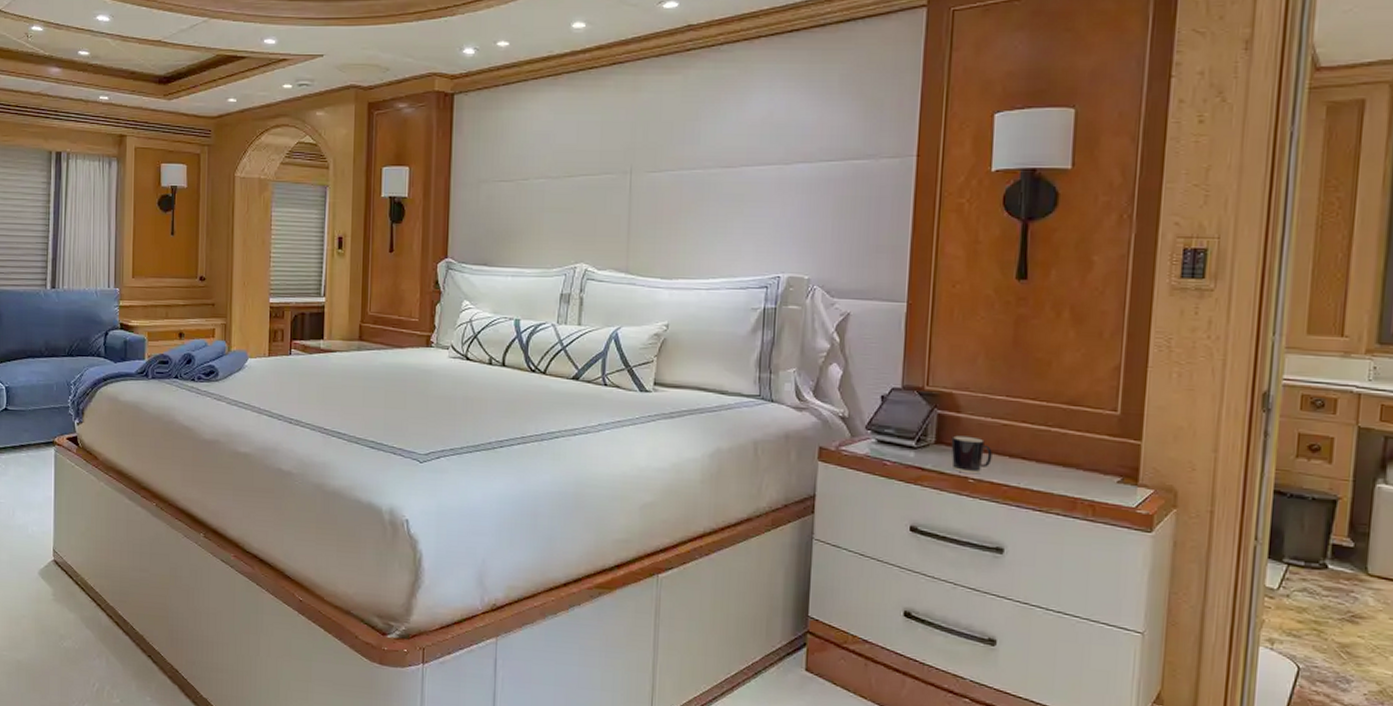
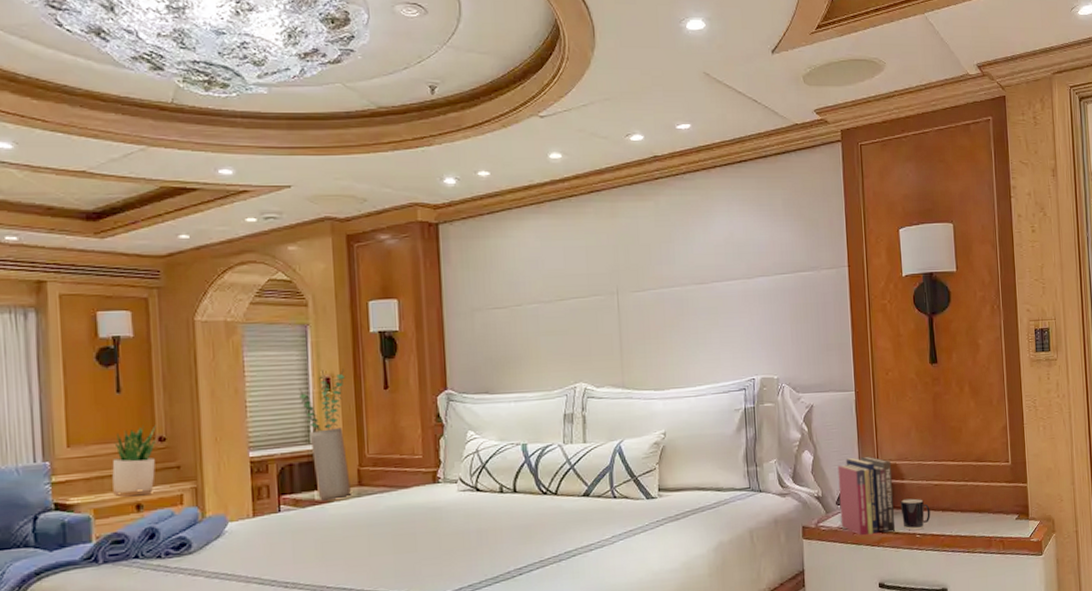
planter: none [163,264,199,326] -> present [112,424,157,497]
vase: none [315,229,356,350] -> present [299,368,351,501]
books: none [869,378,944,471] -> present [837,456,895,536]

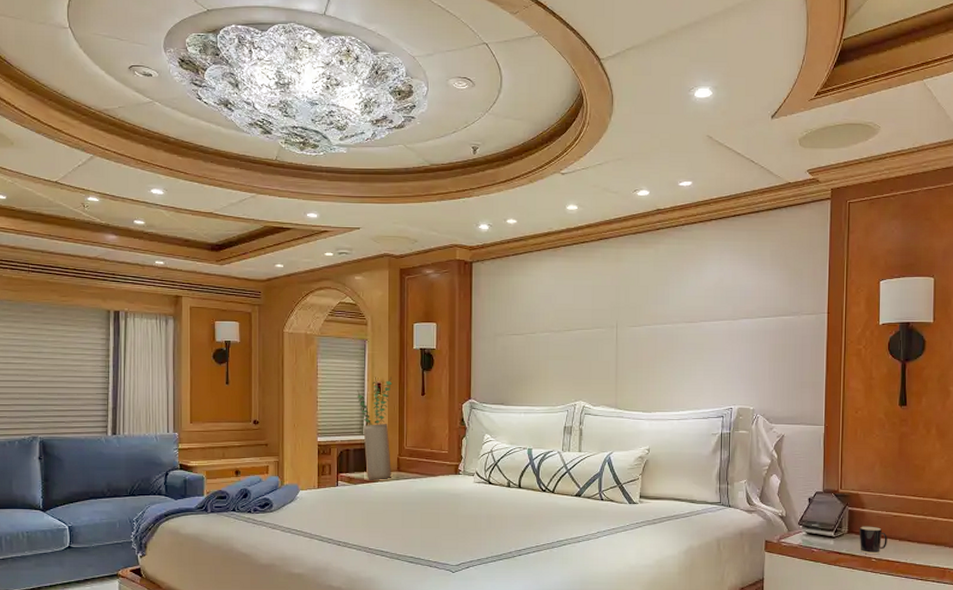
planter: present [112,424,157,497] -> none [220,410,252,464]
books: present [837,456,895,536] -> none [801,484,853,555]

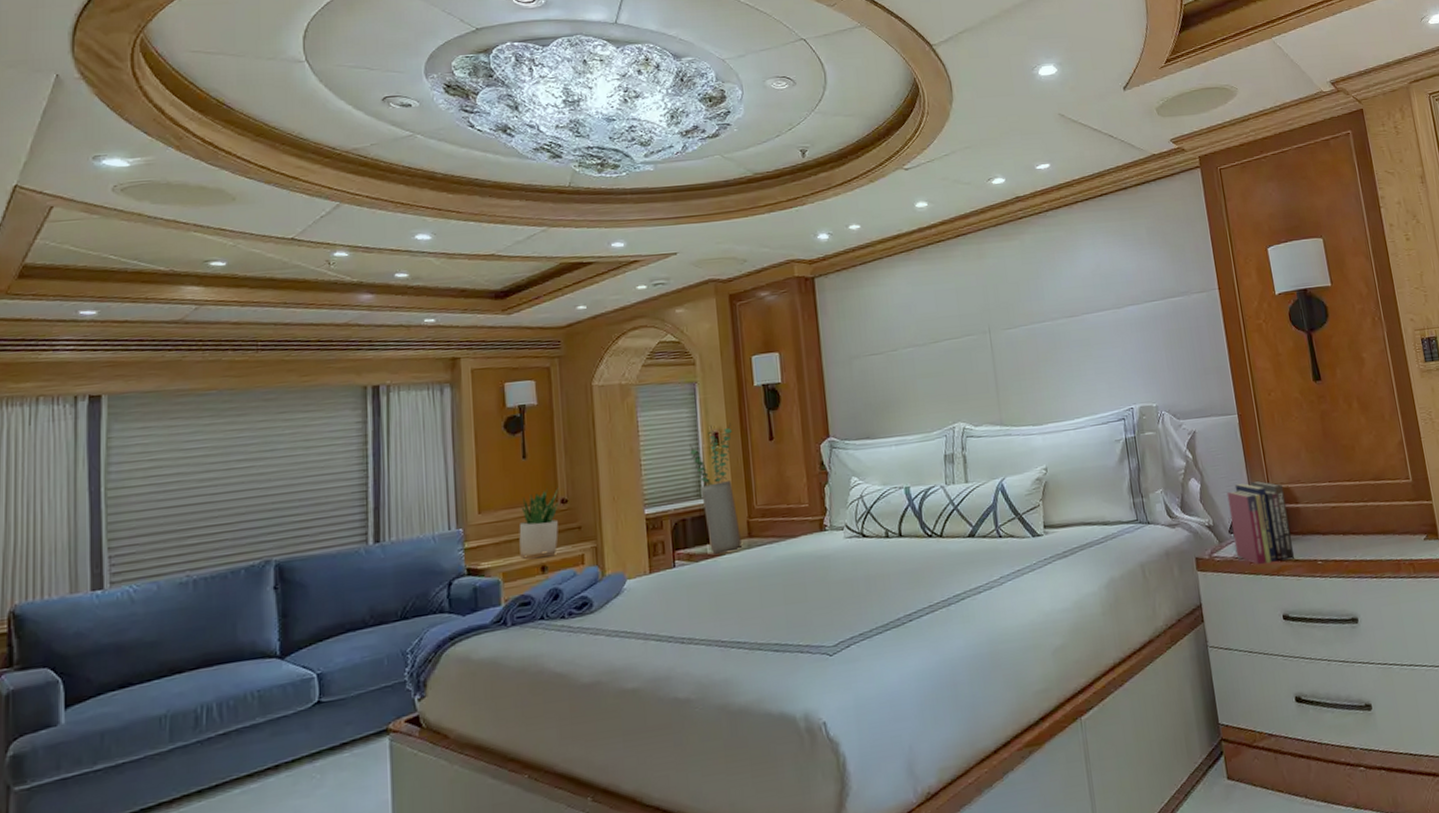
planter: none [220,410,252,464] -> present [519,488,560,560]
books: none [801,484,853,555] -> present [1227,480,1294,565]
mug: present [859,526,887,555] -> none [1296,522,1331,557]

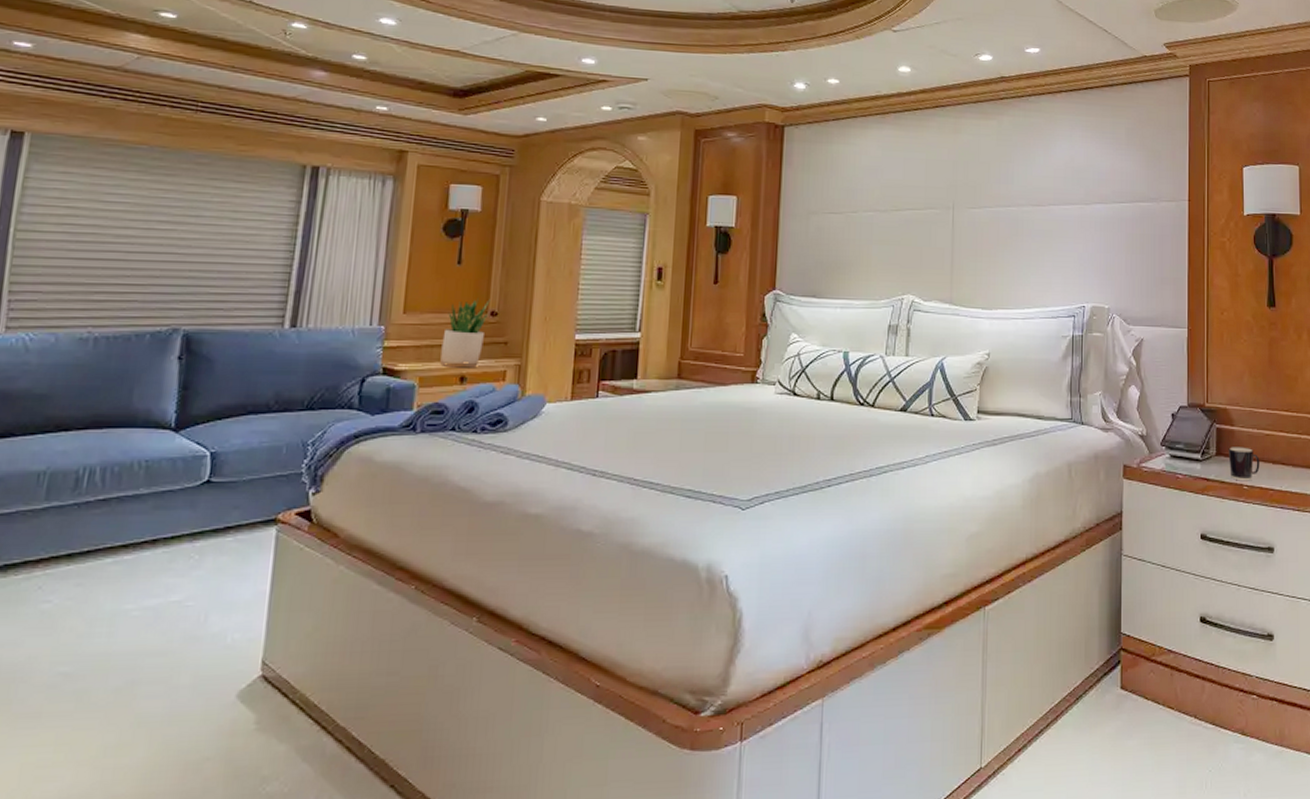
vase: present [690,423,742,554] -> none [631,259,678,390]
books: present [1227,480,1294,565] -> none [1164,397,1221,482]
mug: none [1296,522,1331,557] -> present [1228,447,1260,481]

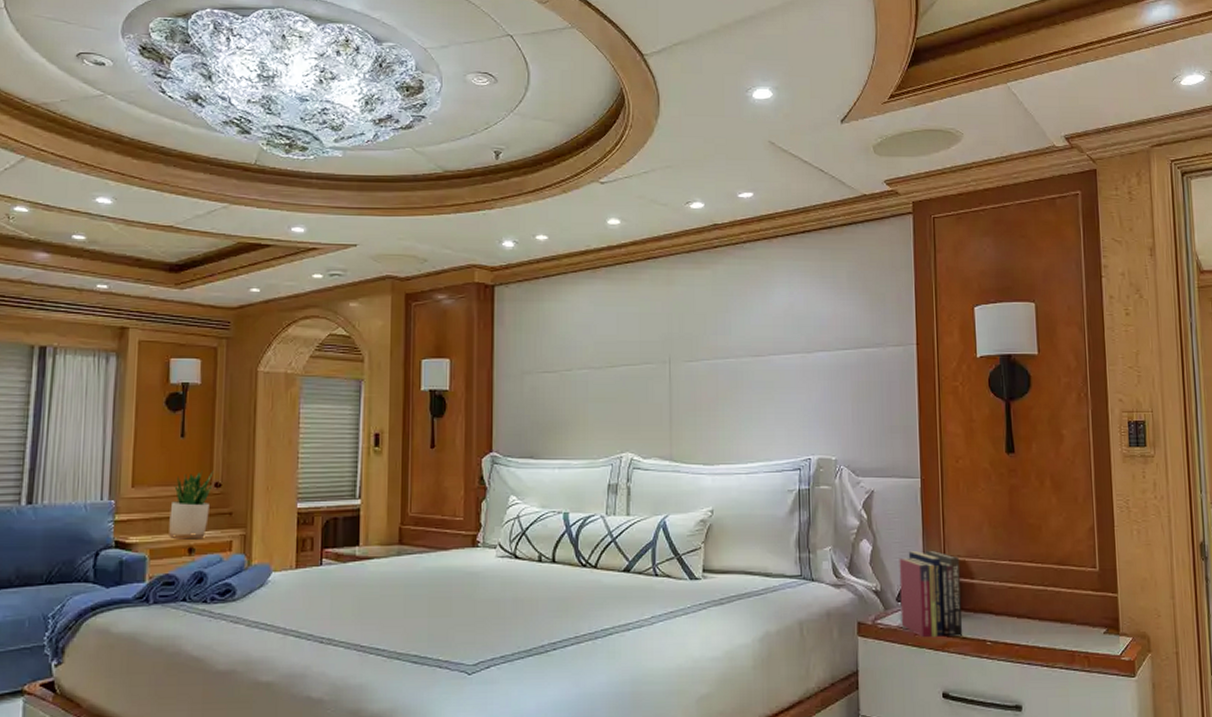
books: none [1164,397,1221,482] -> present [899,550,962,638]
mug: present [1228,447,1260,481] -> none [969,600,1004,637]

